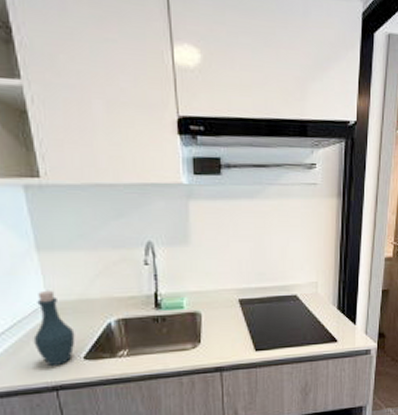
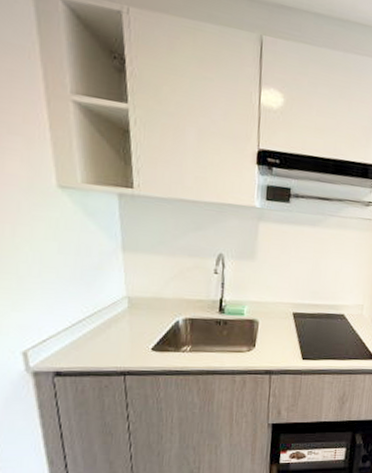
bottle: present [33,290,75,367] -> none [109,286,147,354]

